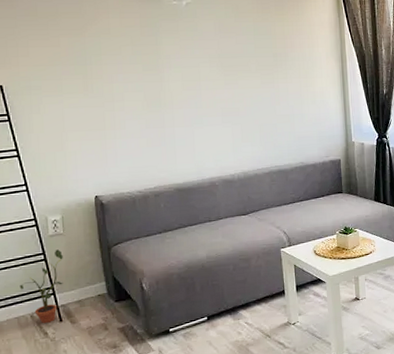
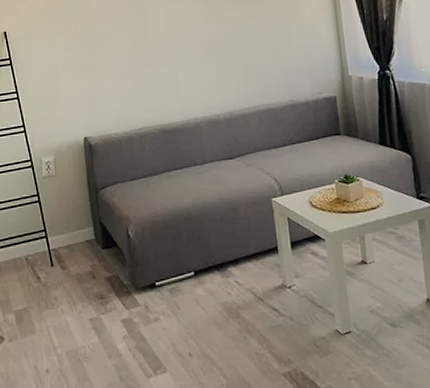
potted plant: present [19,249,63,324] -> none [16,191,55,268]

